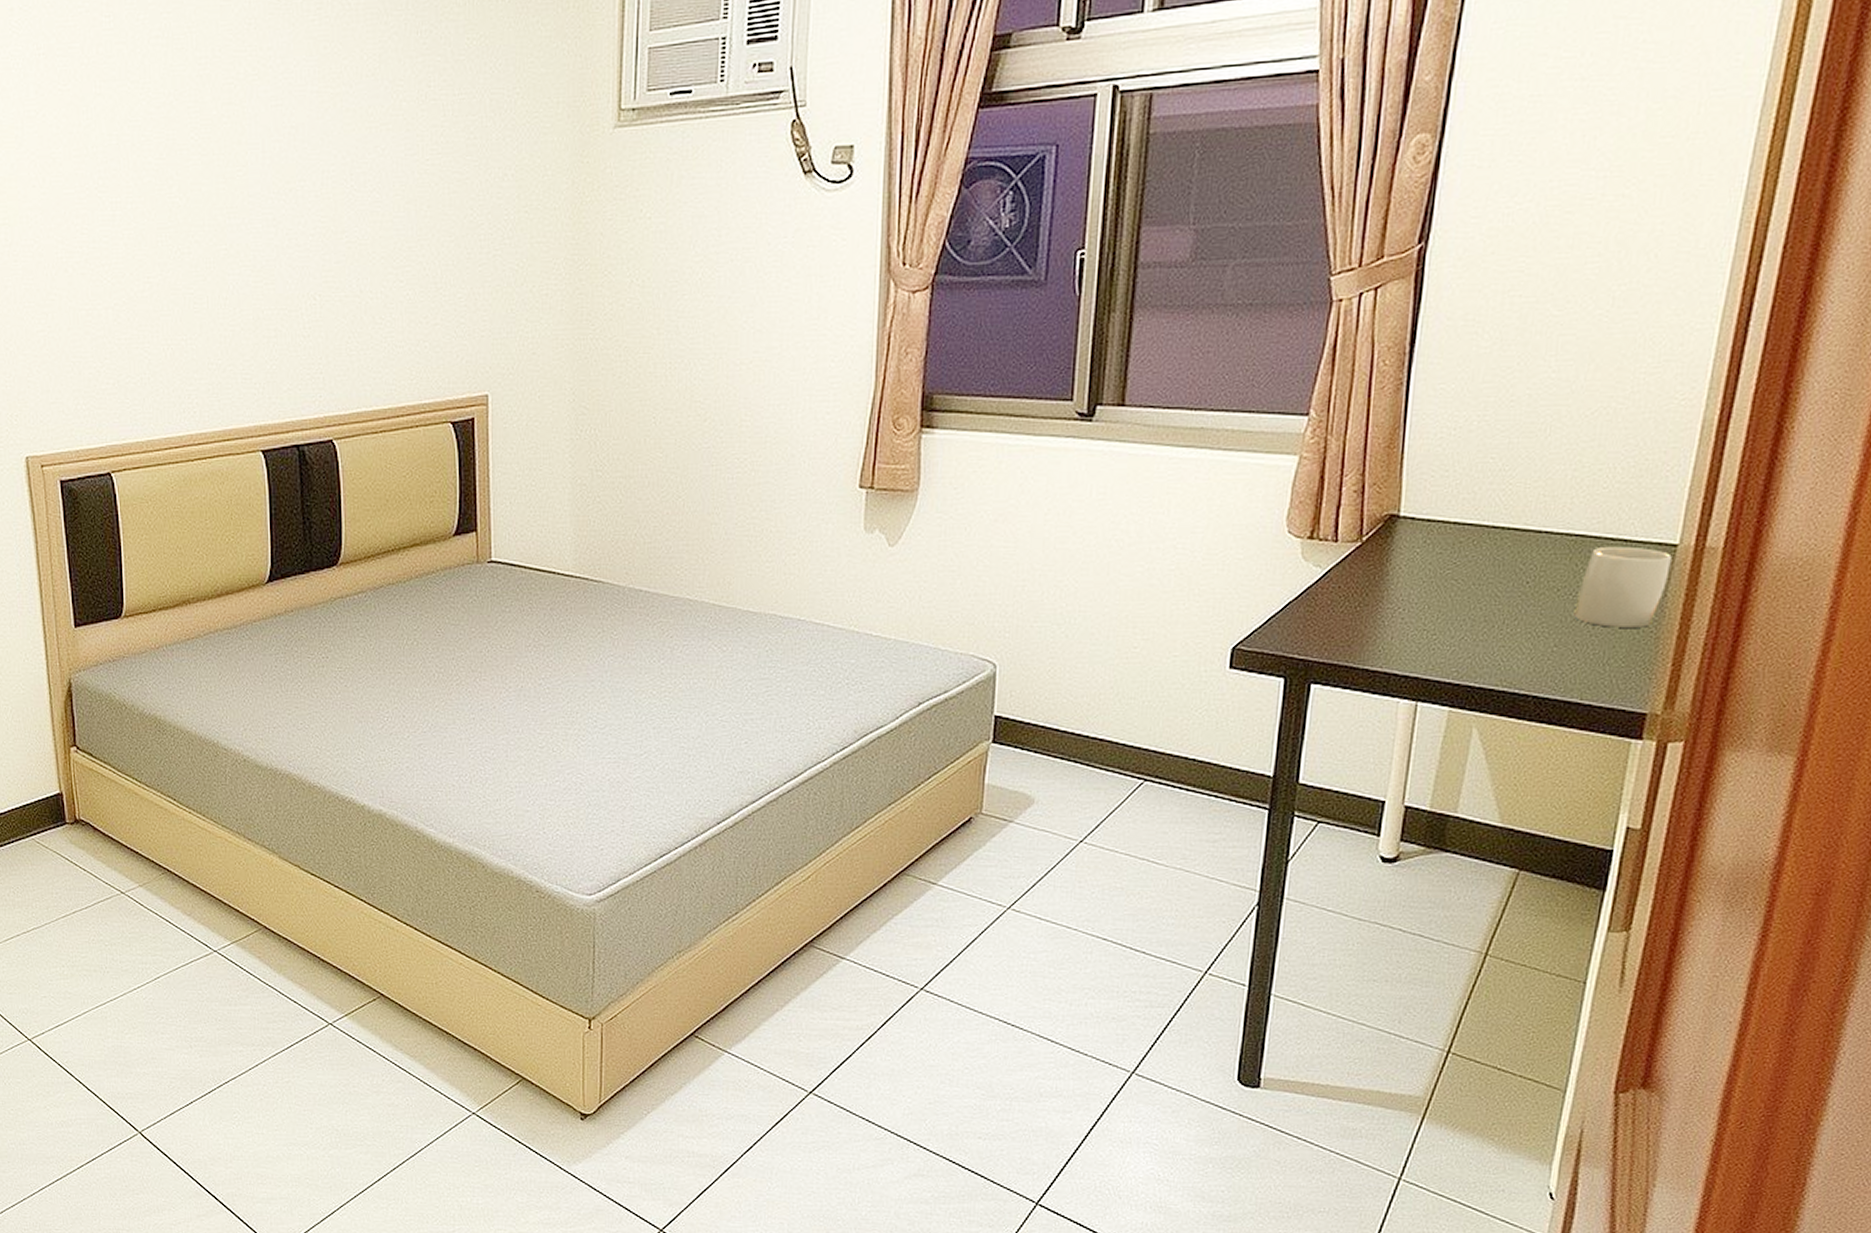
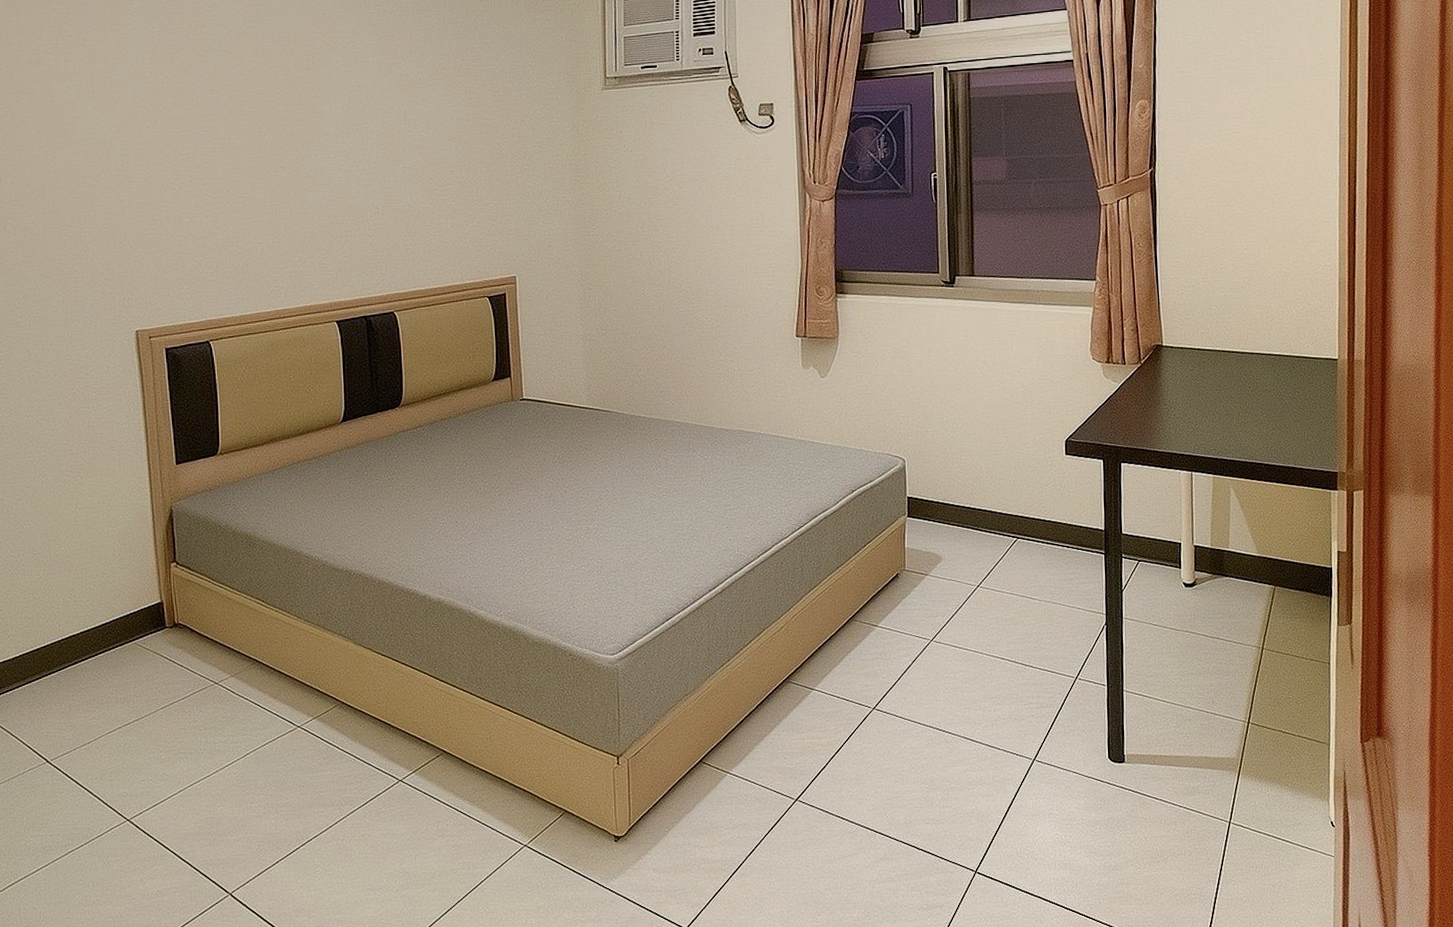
mug: present [1575,546,1672,628] -> none [1282,361,1336,415]

